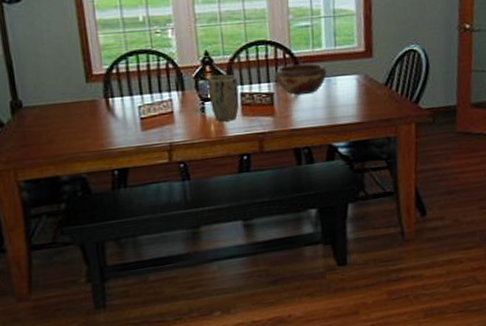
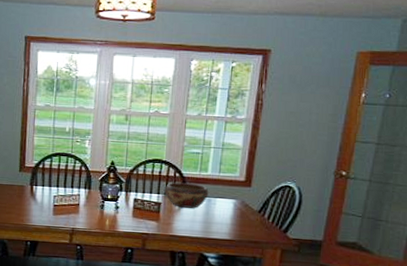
plant pot: present [207,74,240,122] -> none [108,181,133,220]

